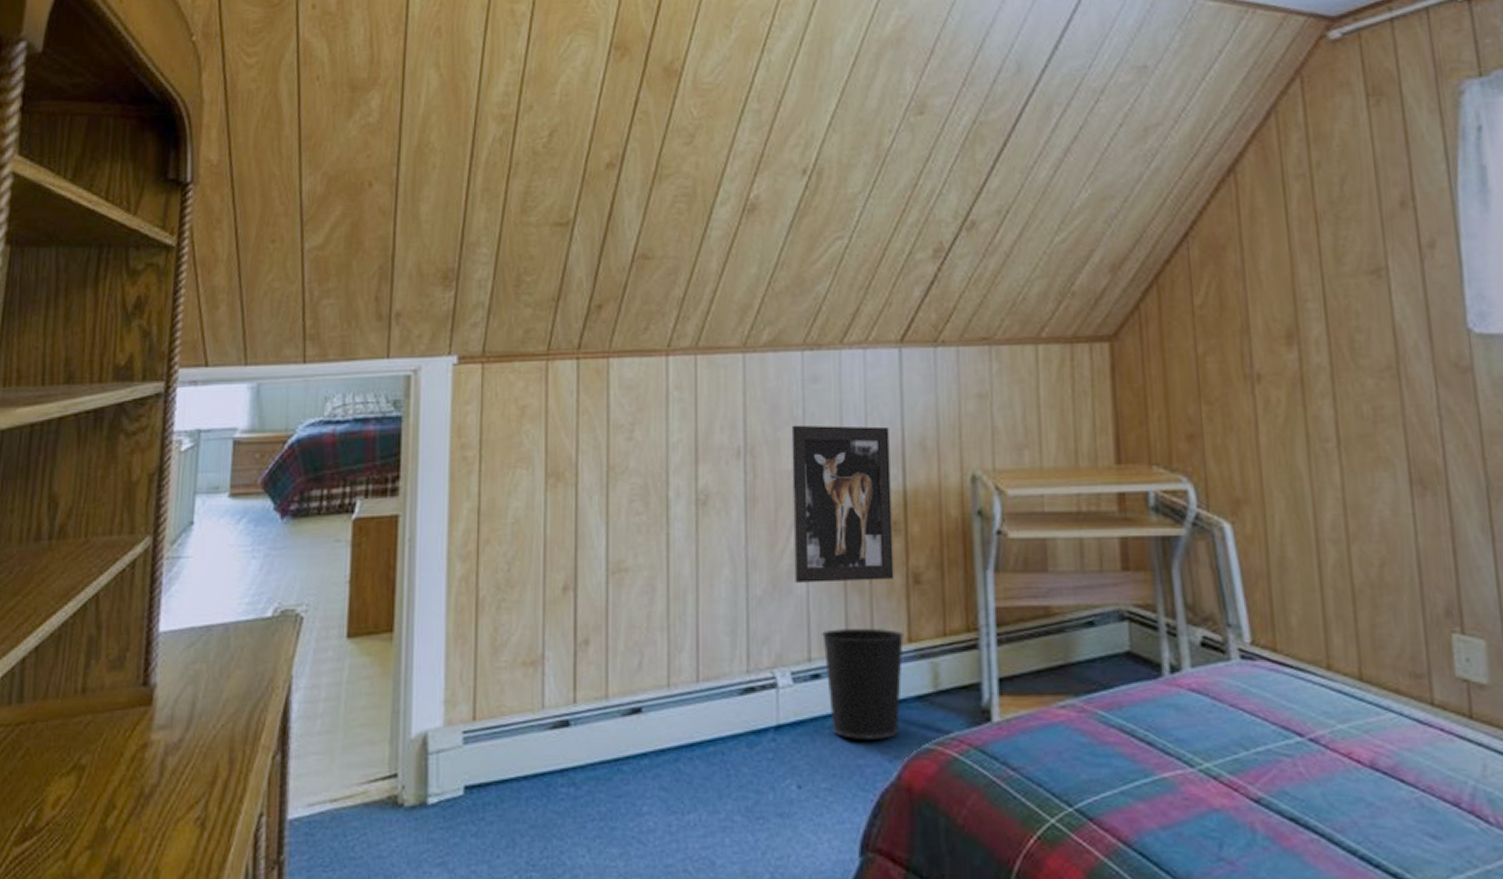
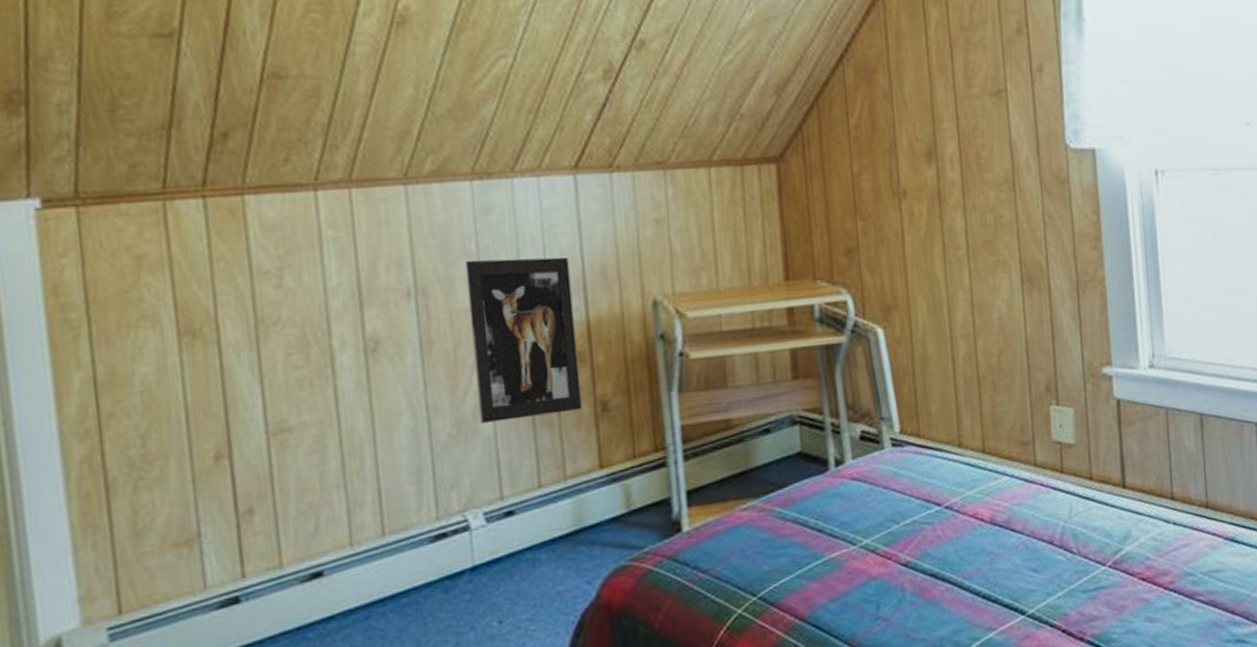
wastebasket: present [822,629,905,739] -> none [513,458,596,568]

